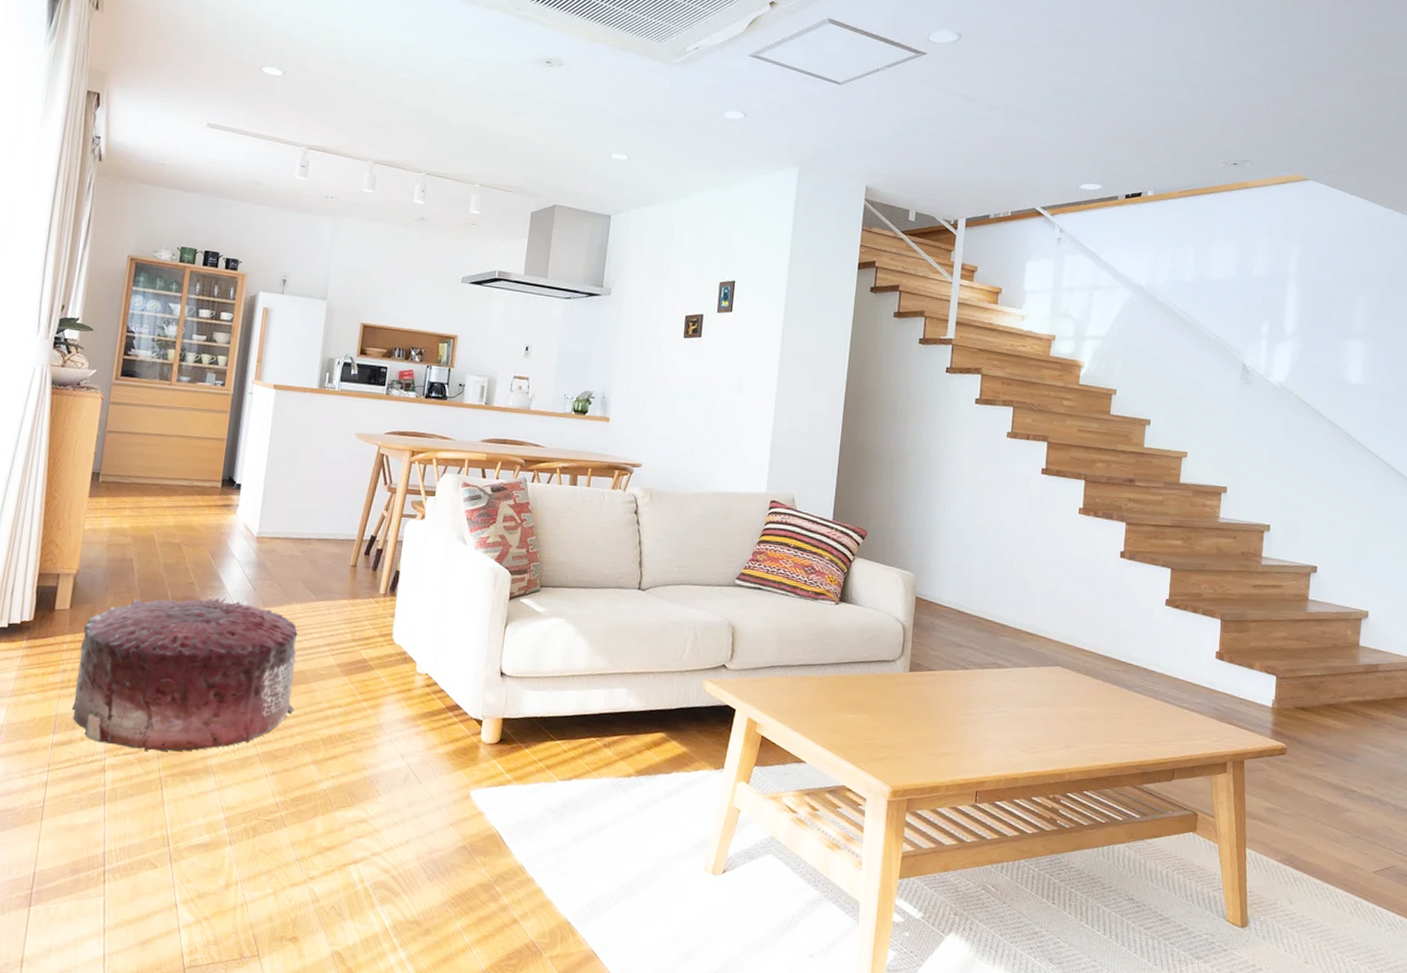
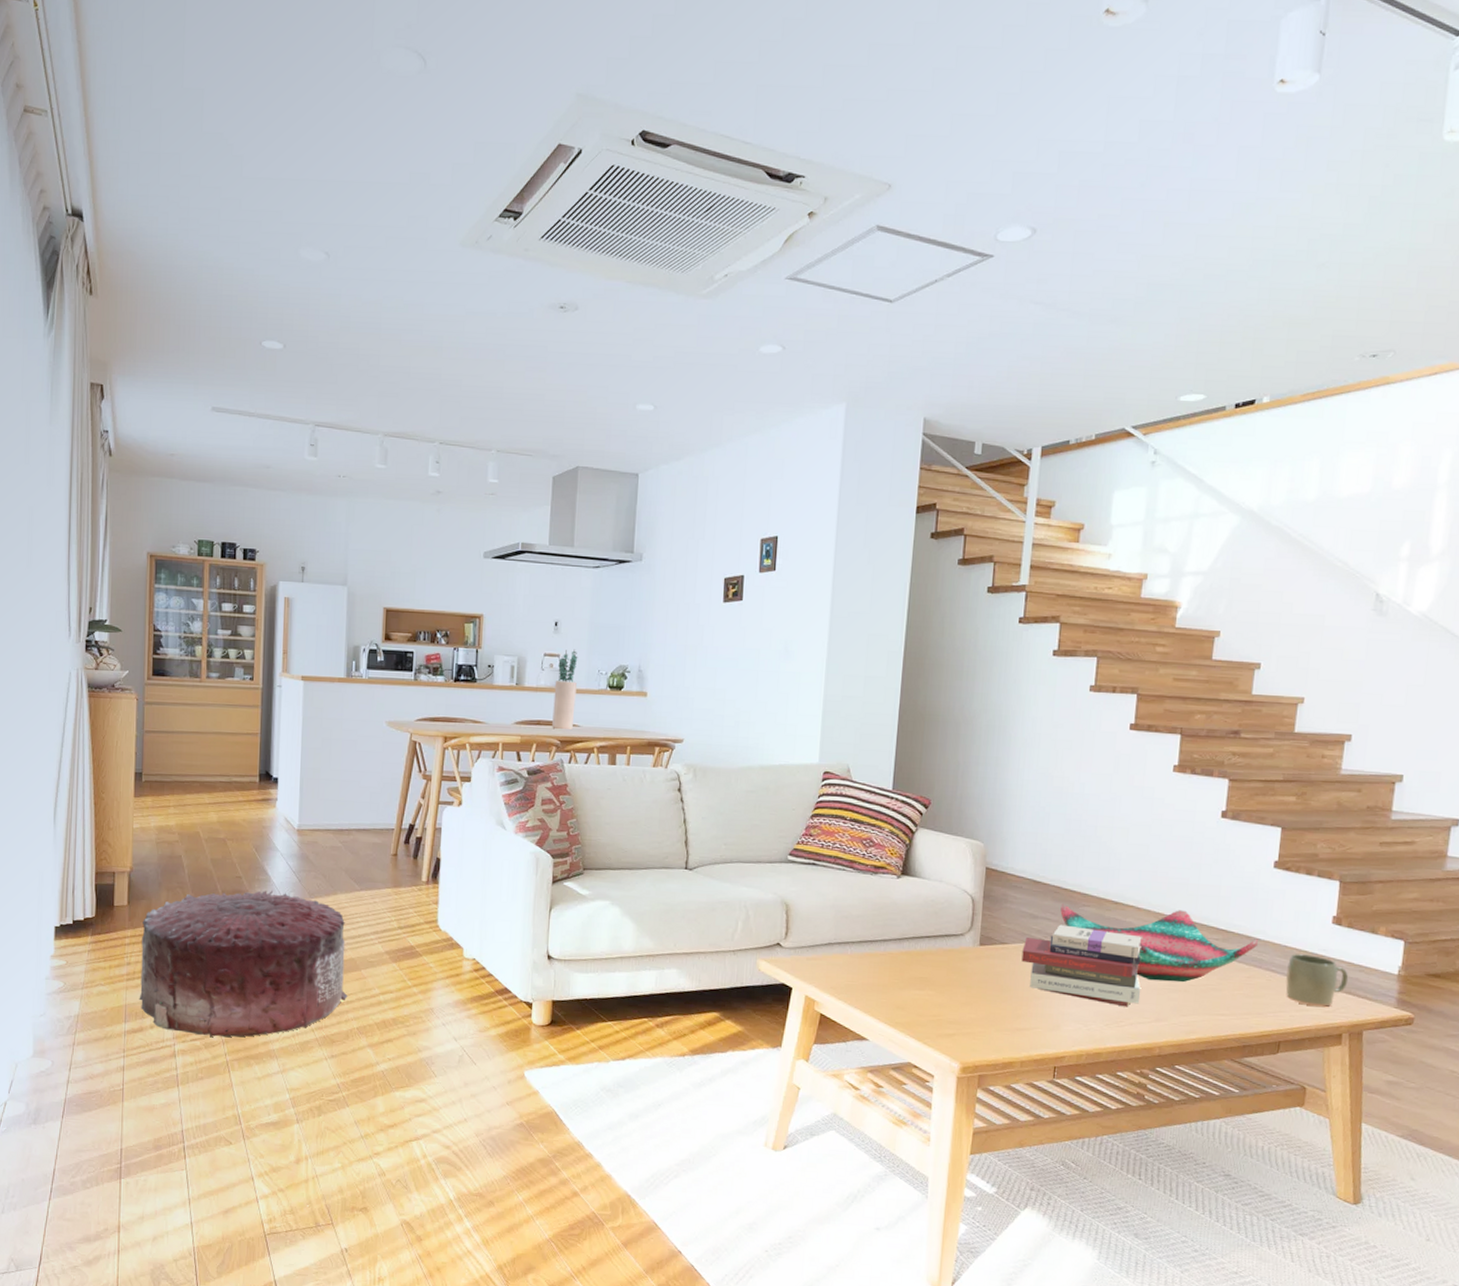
vase: none [517,373,546,451] -> present [552,649,578,731]
books: none [947,653,1054,734] -> present [1021,924,1142,1007]
decorative bowl: none [981,633,1153,711] -> present [1060,904,1258,982]
mug: none [1177,686,1231,736] -> present [1285,954,1349,1007]

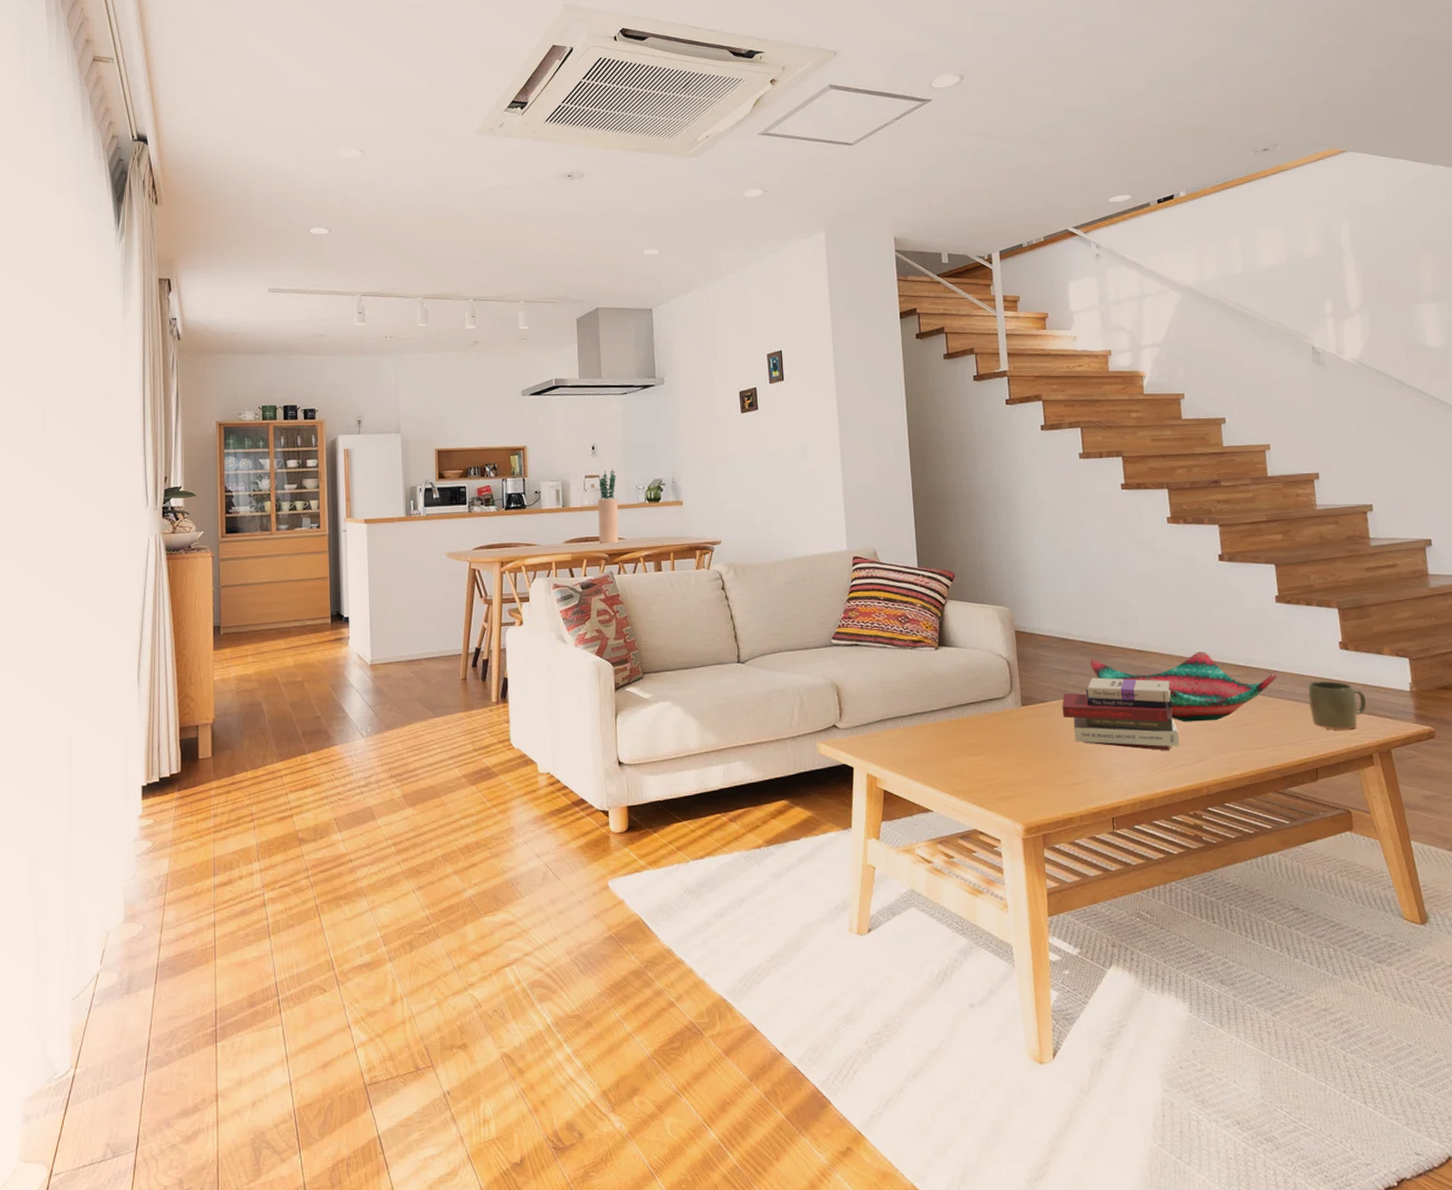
pouf: present [139,890,348,1037] -> none [227,726,430,881]

